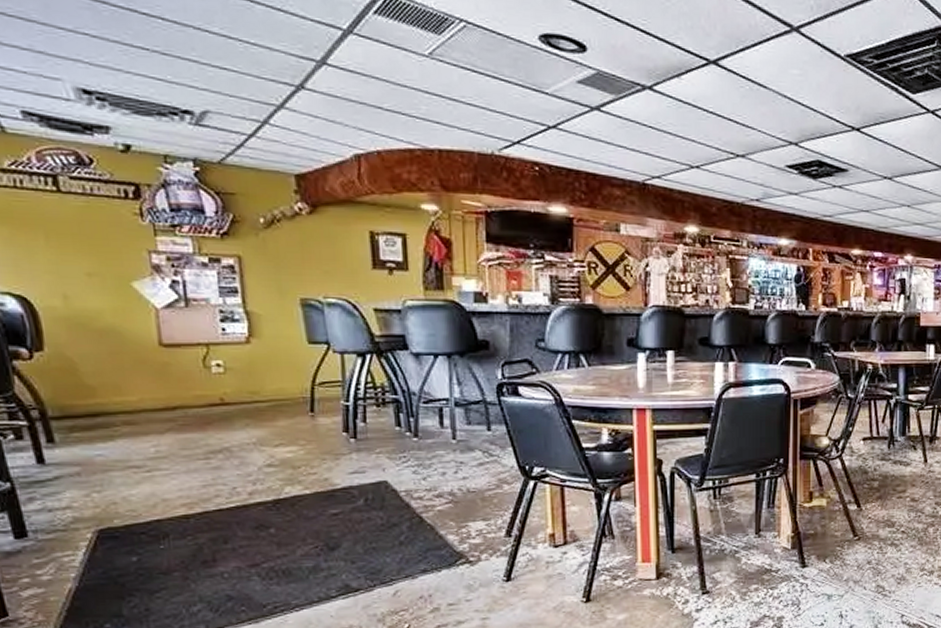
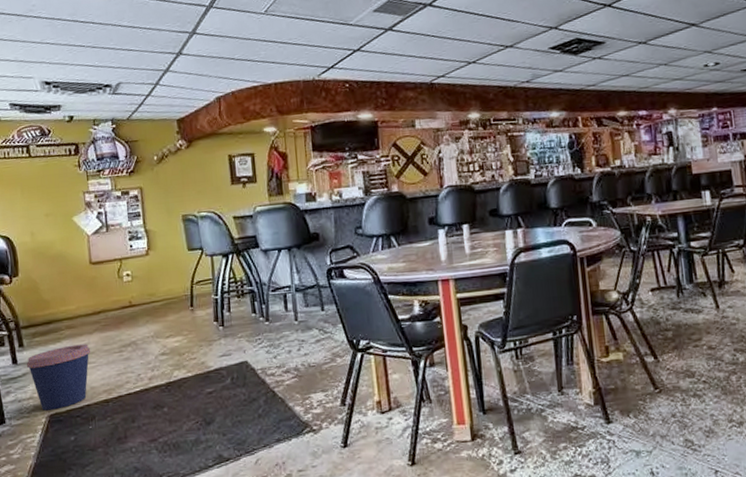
coffee cup: none [60,445,162,524] -> present [27,344,91,411]

